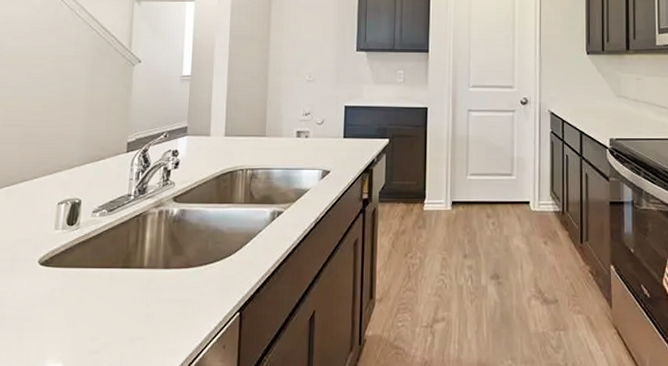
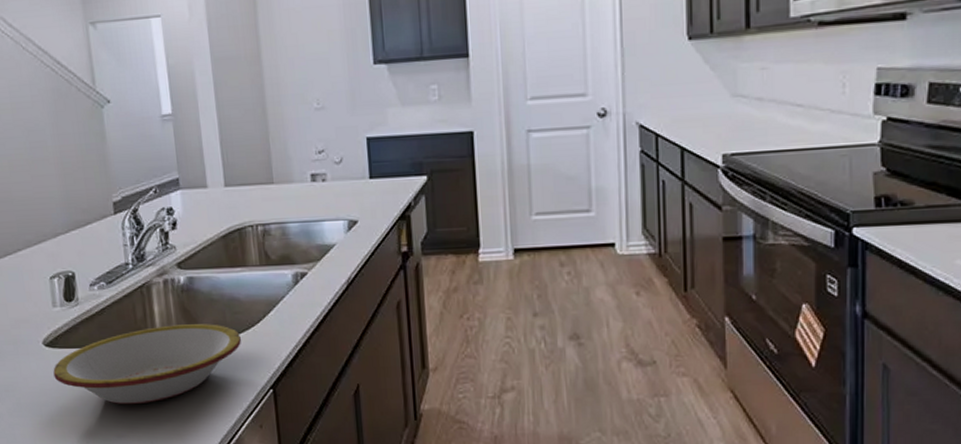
bowl: none [42,251,219,323] -> present [53,324,242,405]

